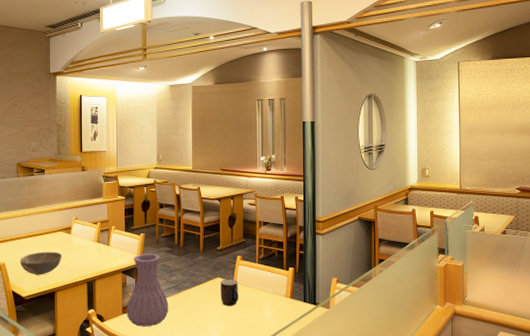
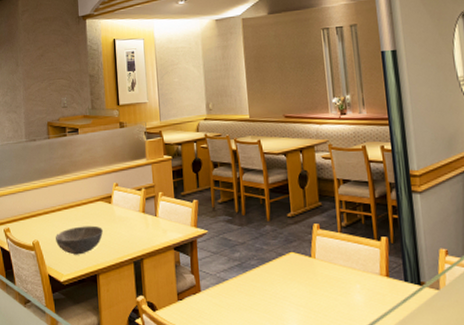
vase: present [127,253,169,327] -> none [182,223,234,317]
mug: present [221,279,239,306] -> none [295,253,320,288]

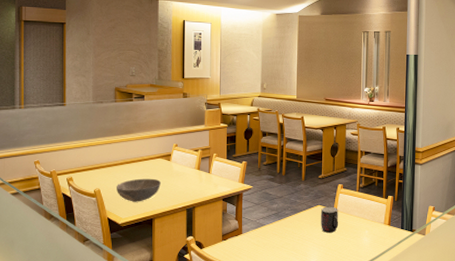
mug: none [295,253,320,288] -> present [321,206,339,233]

